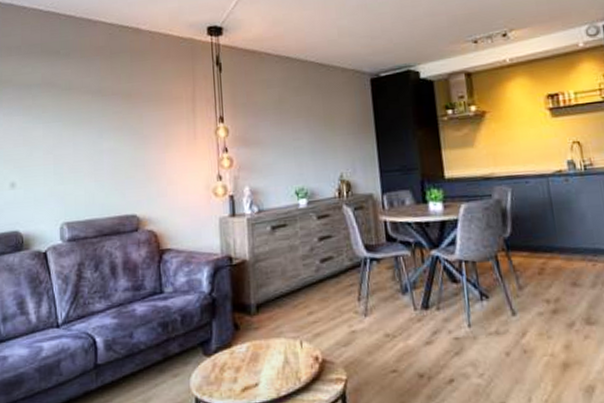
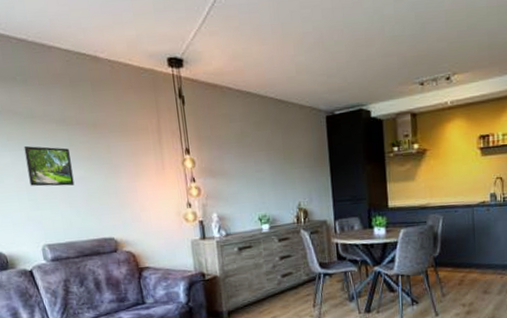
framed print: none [57,117,102,160] -> present [23,145,75,187]

